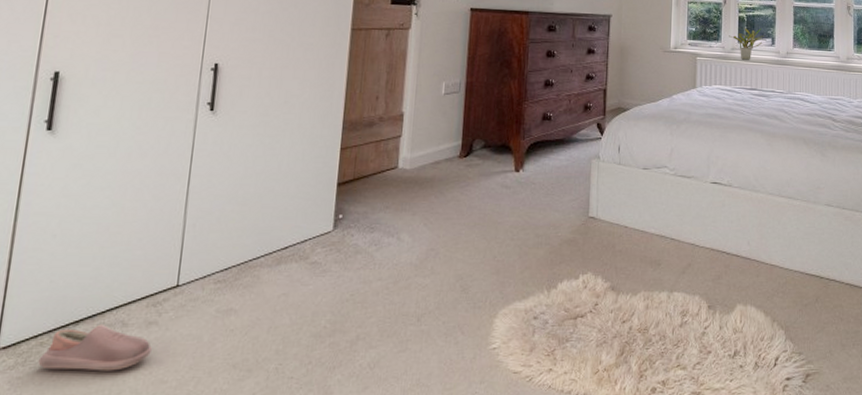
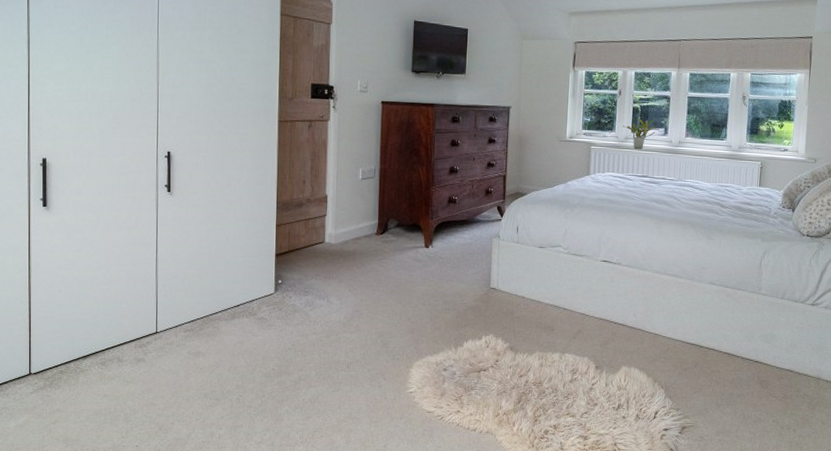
shoe: present [38,323,153,371] -> none [60,359,143,395]

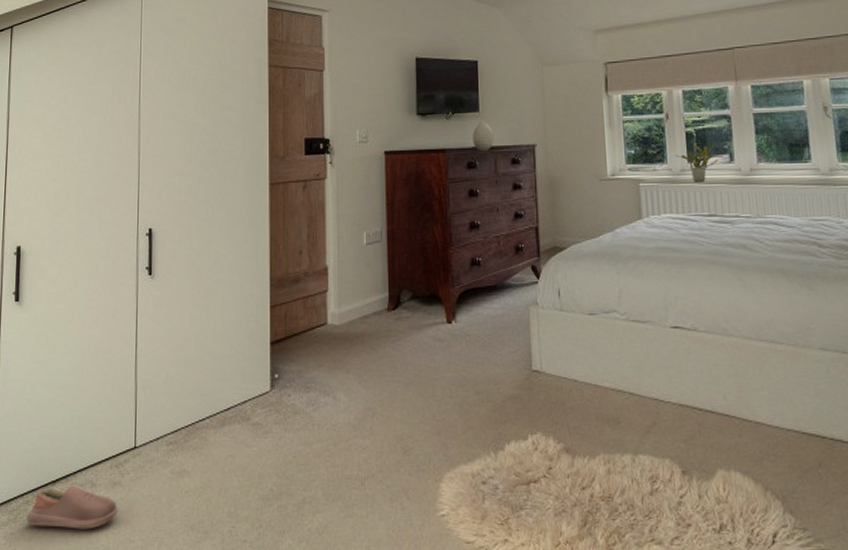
shoe: none [60,359,143,395] -> present [26,484,119,529]
vase: none [458,83,477,109] -> present [472,122,494,152]

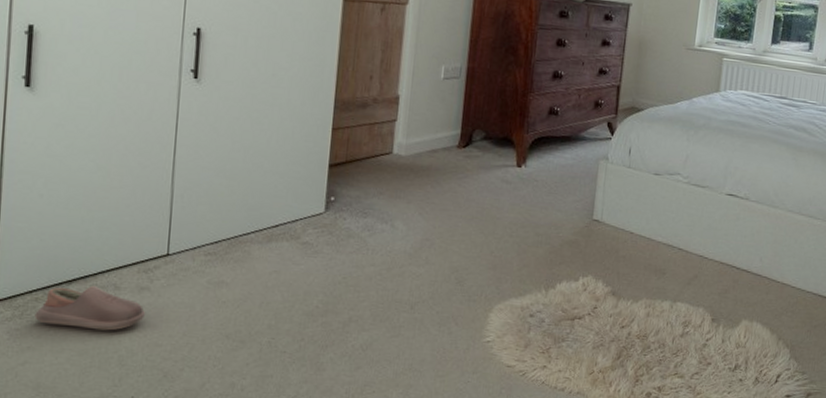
potted plant: present [676,144,723,183] -> none [761,28,804,66]

